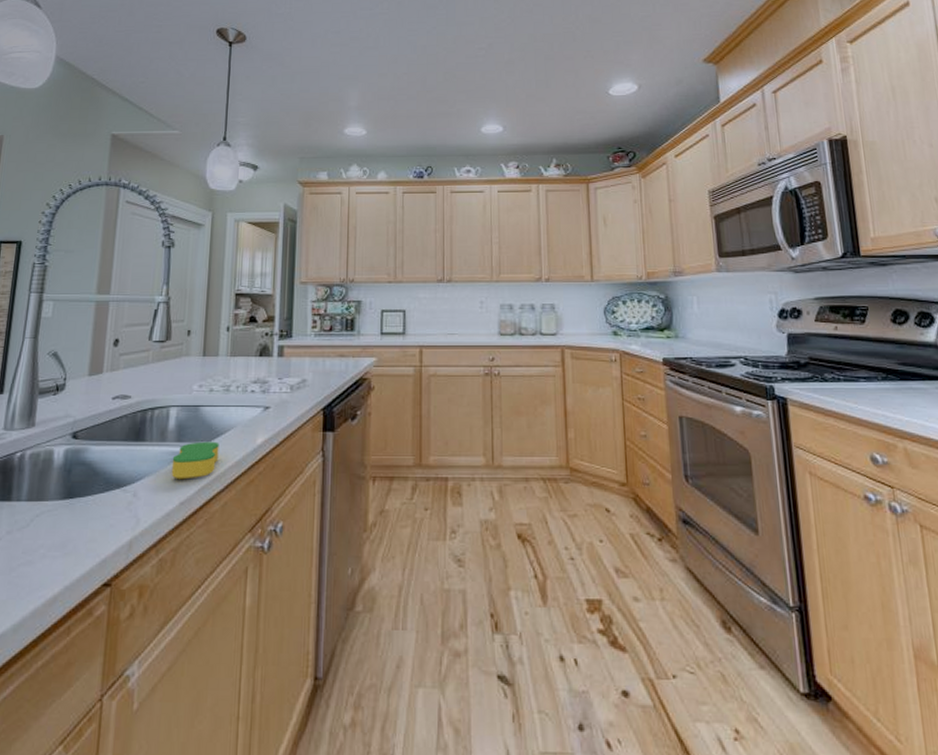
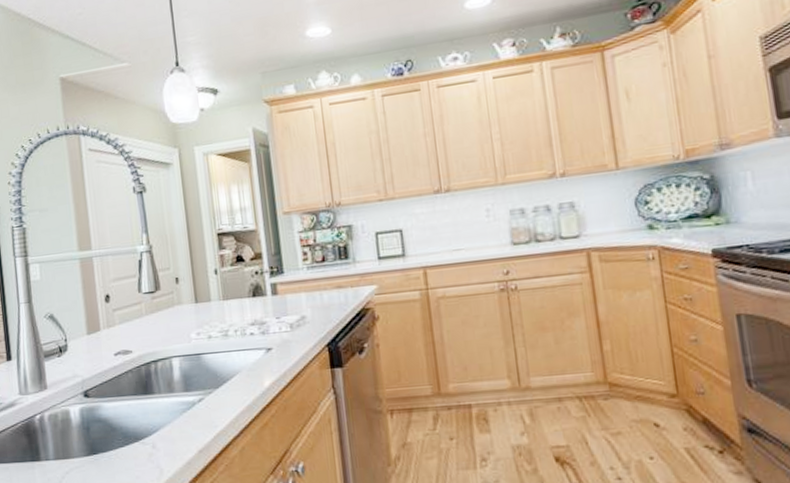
sponge: present [171,441,219,480] -> none [183,388,229,429]

